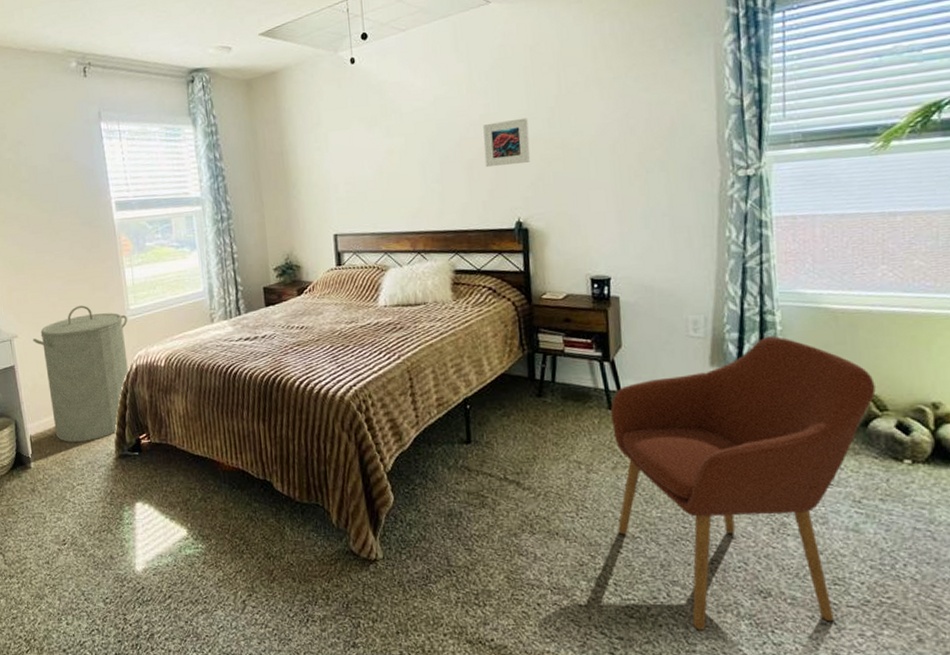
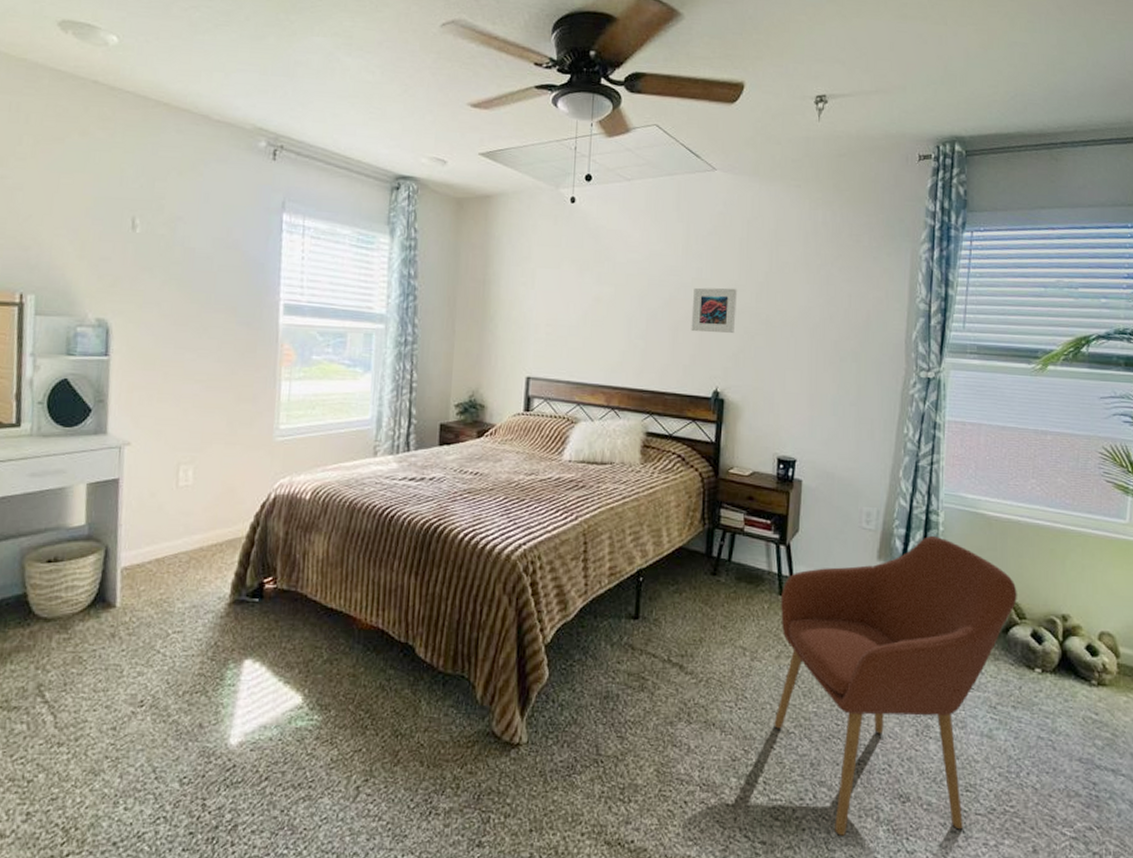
laundry hamper: present [33,305,128,443] -> none [149,416,274,581]

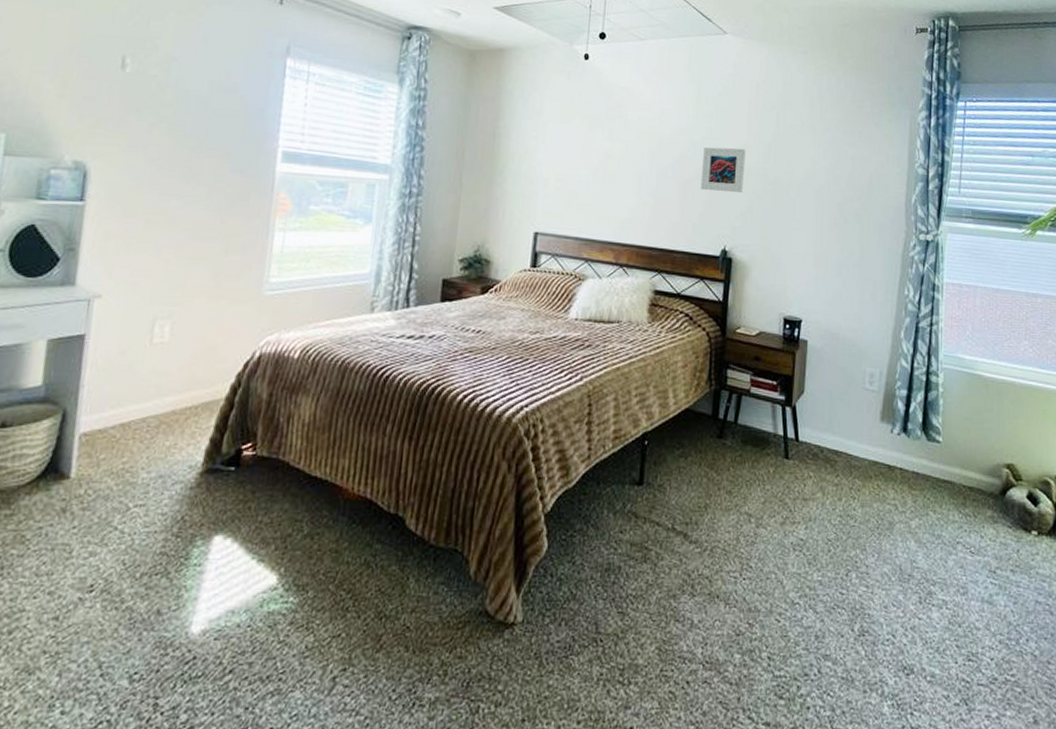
armchair: present [774,535,1017,837] -> none [779,396,1013,715]

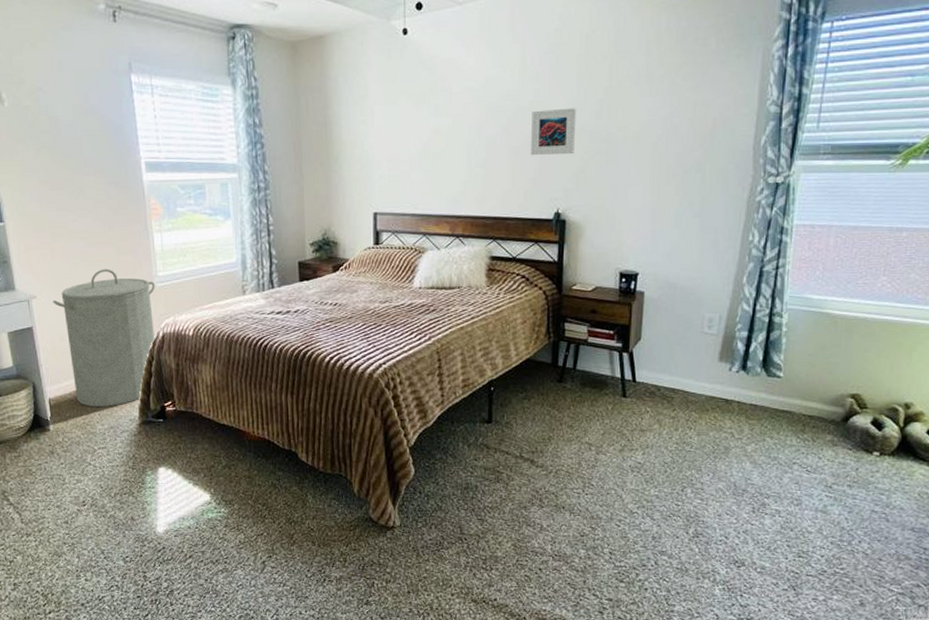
laundry hamper: none [120,268,264,448] -> present [53,269,155,408]

